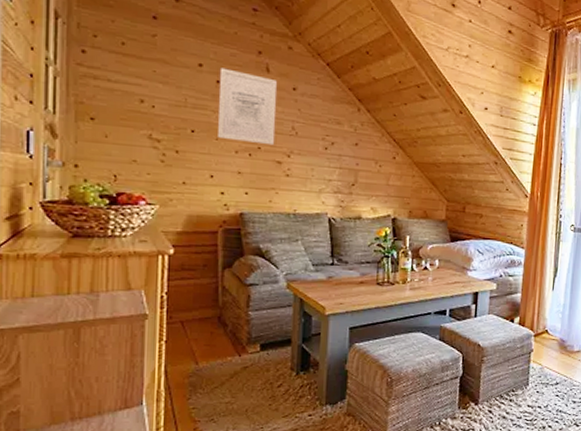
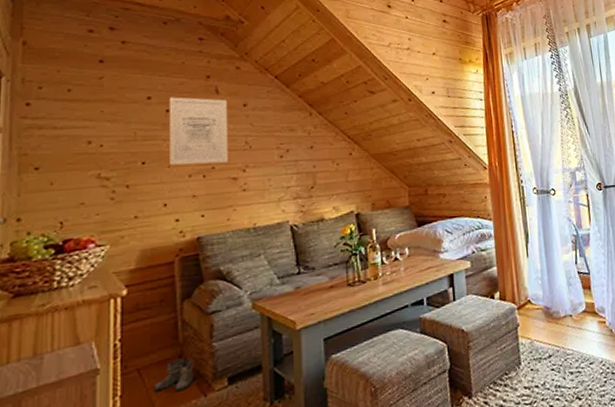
boots: none [196,319,231,348] -> present [155,358,194,392]

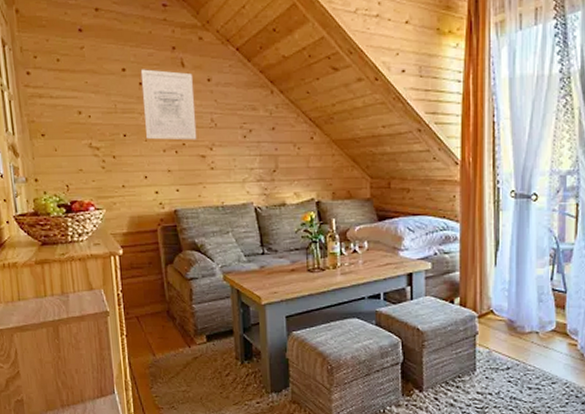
boots: present [155,358,194,392] -> none [150,313,180,340]

